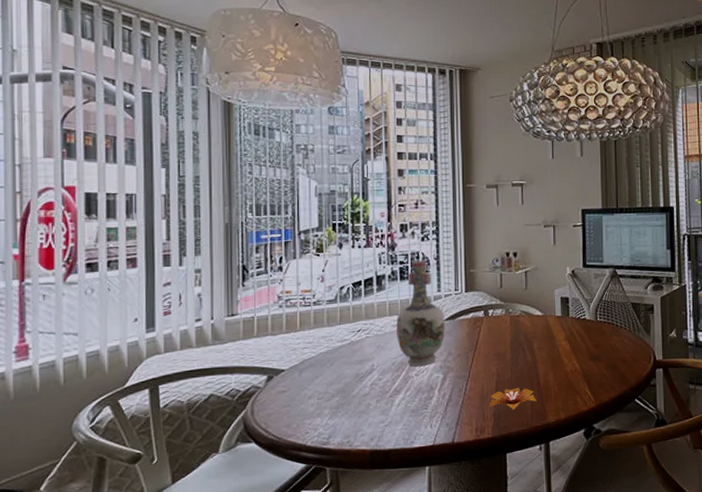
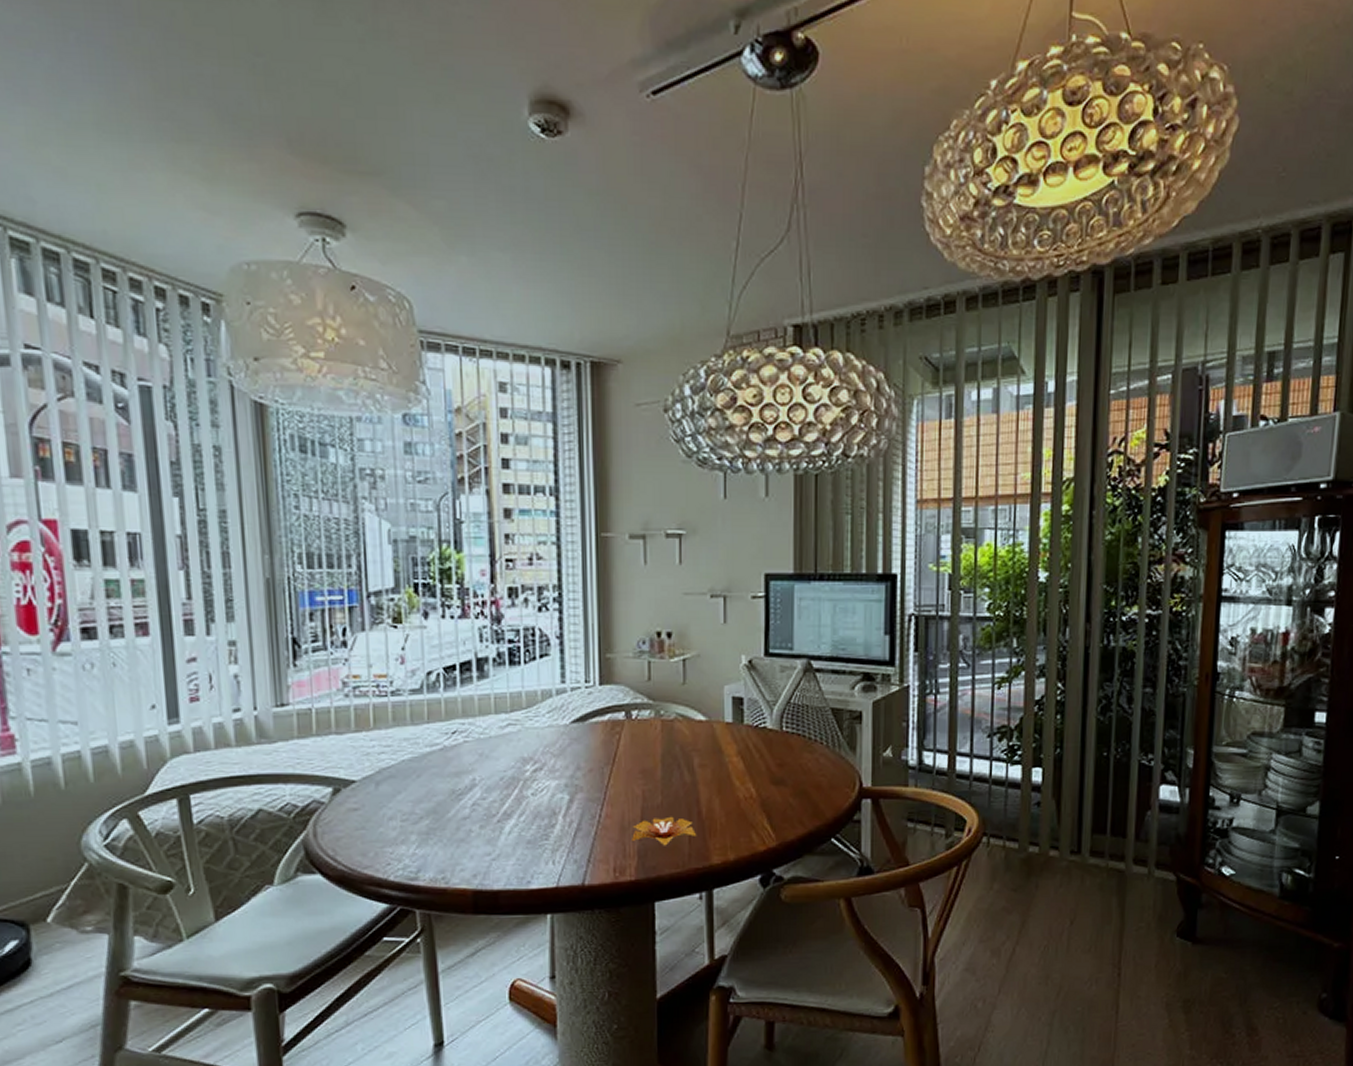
vase: present [396,260,445,366] -> none [505,638,572,783]

